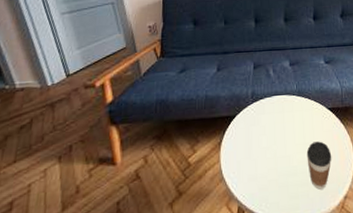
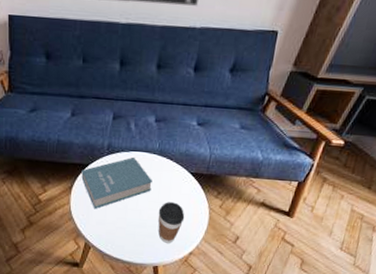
book: none [229,102,296,164] -> present [81,158,152,210]

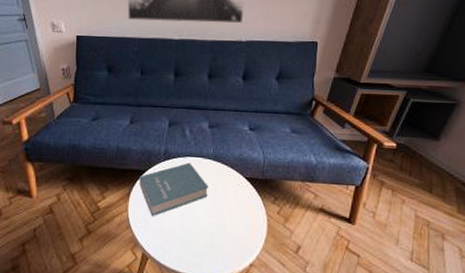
coffee cup: present [158,202,185,243] -> none [216,208,243,254]

